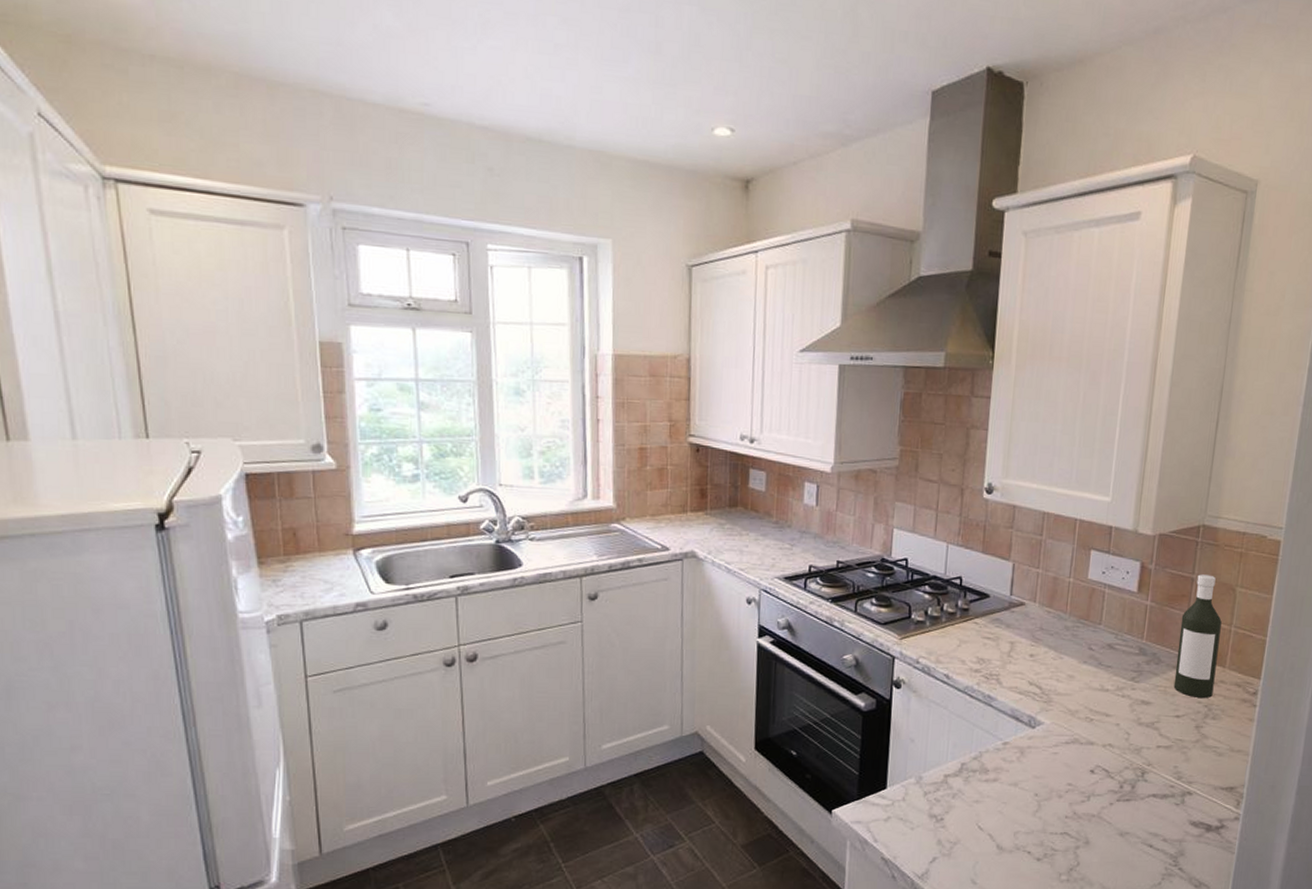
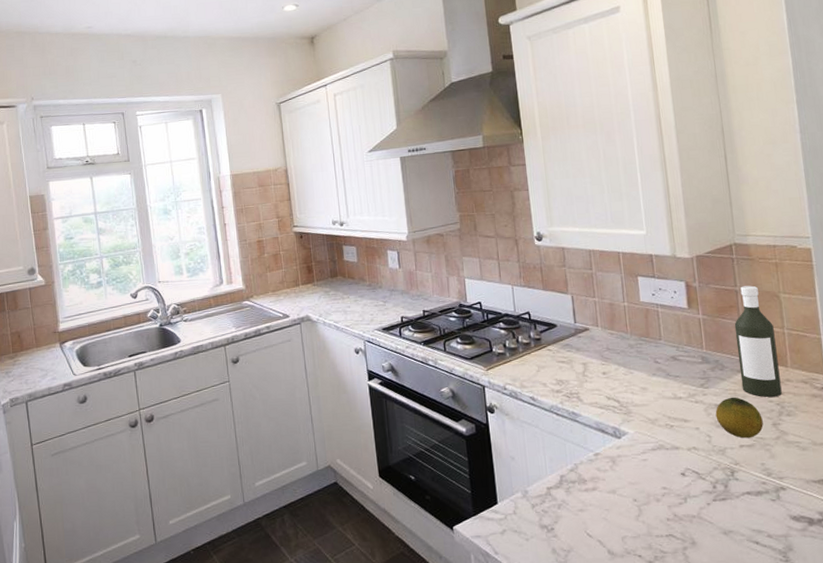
fruit: none [1139,694,1187,739] -> present [715,396,764,439]

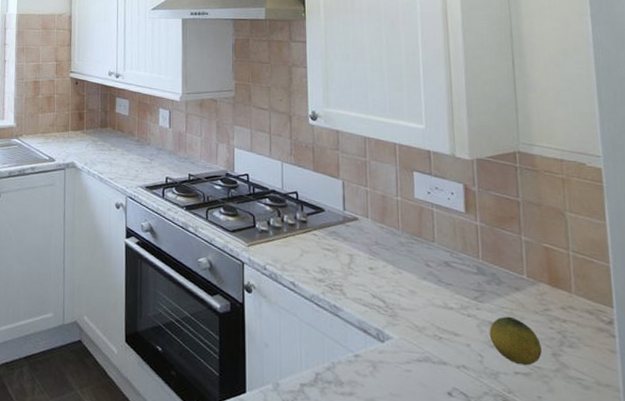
bottle: present [734,285,782,397] -> none [514,198,564,324]

